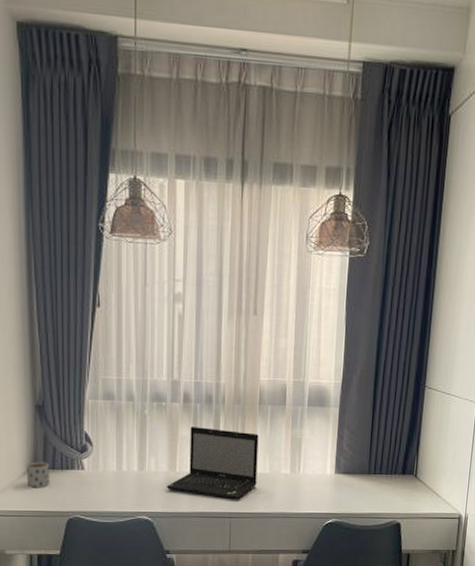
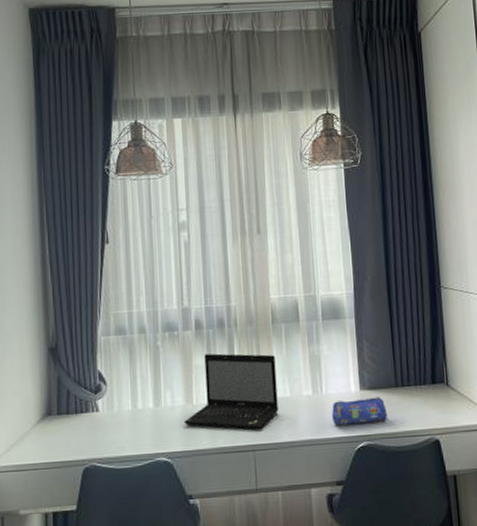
mug: present [26,461,49,488] -> none [40,407,64,437]
pencil case: none [306,481,357,503] -> present [332,397,387,426]

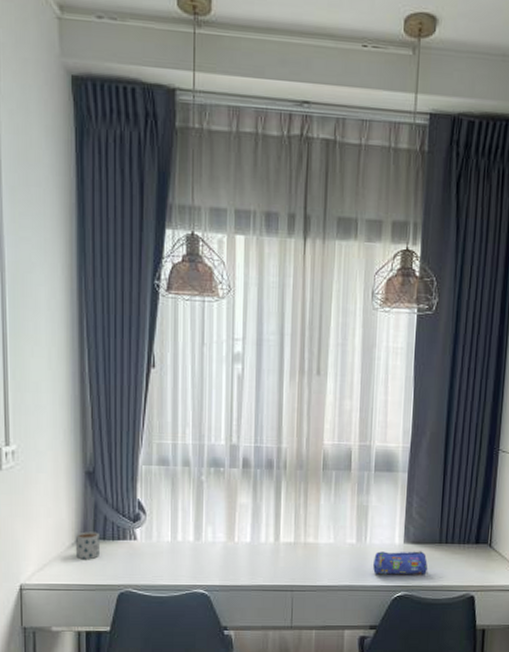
mug: none [40,407,64,437] -> present [75,531,99,560]
laptop: present [183,353,278,431] -> none [223,494,323,572]

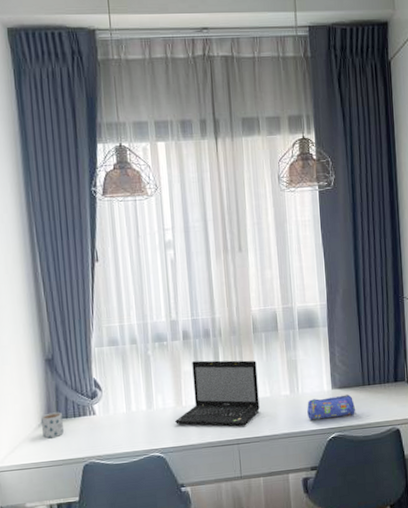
laptop: none [223,494,323,572] -> present [174,360,260,427]

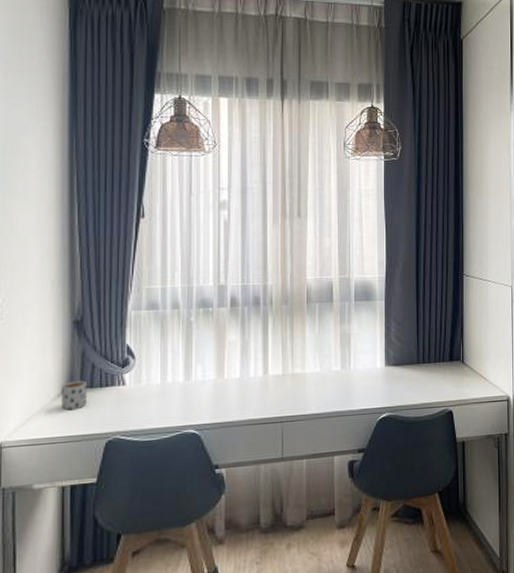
laptop: present [174,360,260,427] -> none [213,330,308,403]
pencil case: present [307,394,355,420] -> none [358,372,408,399]

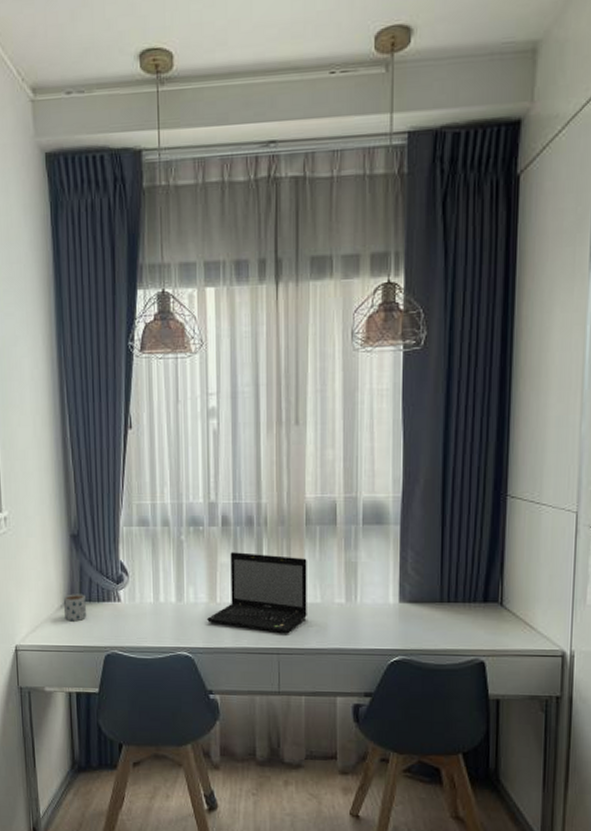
laptop: none [213,330,308,403] -> present [206,552,307,634]

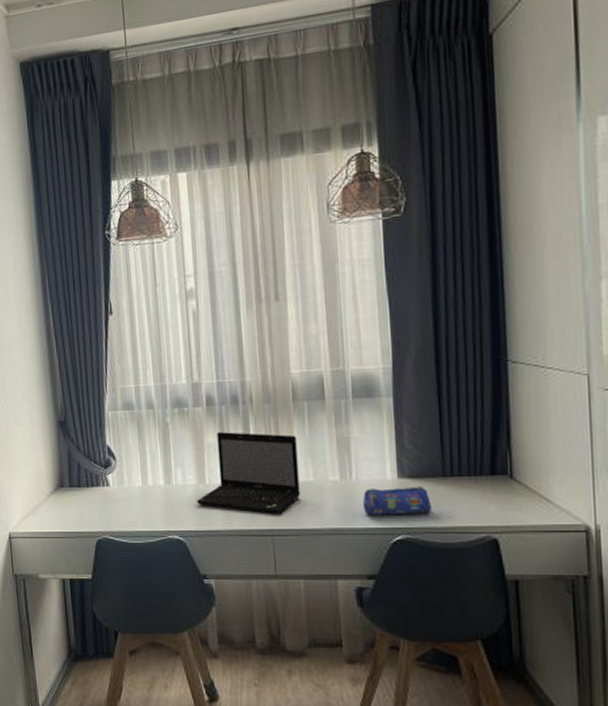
mug: present [63,594,86,622] -> none [53,479,76,508]
pencil case: none [366,611,427,638] -> present [363,486,431,516]

